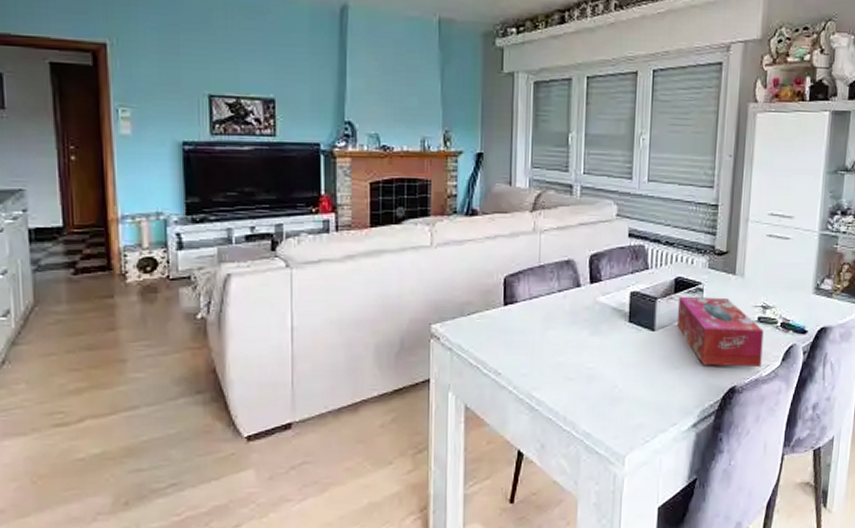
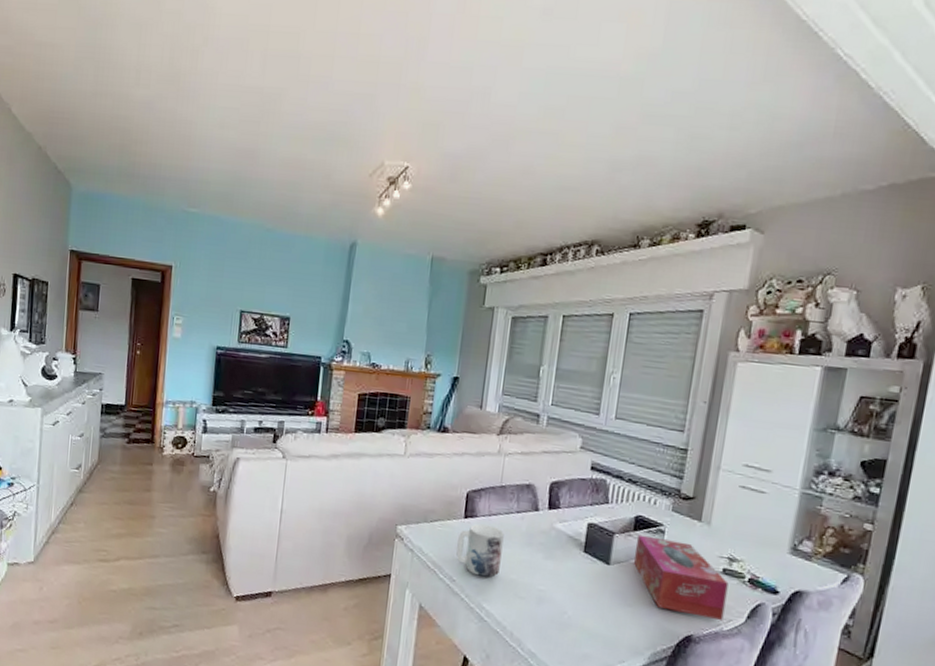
mug: none [499,309,548,364] -> present [456,524,504,578]

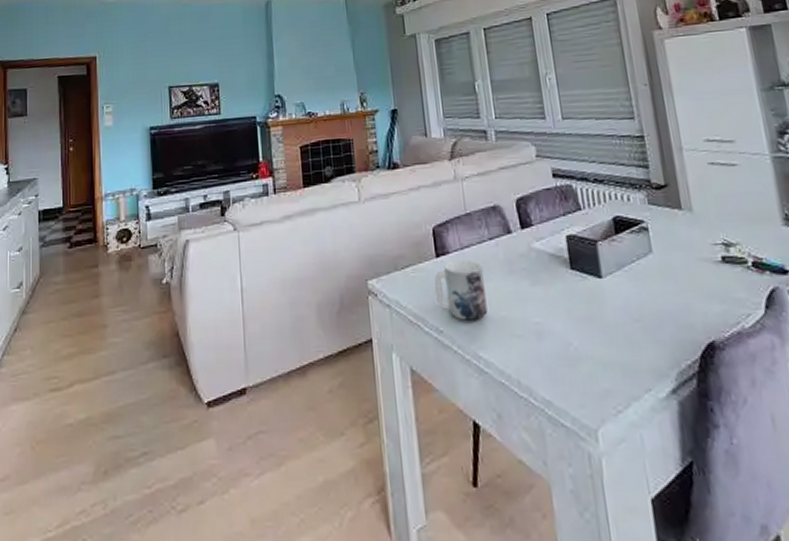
tissue box: present [633,534,729,621] -> none [621,236,741,318]

